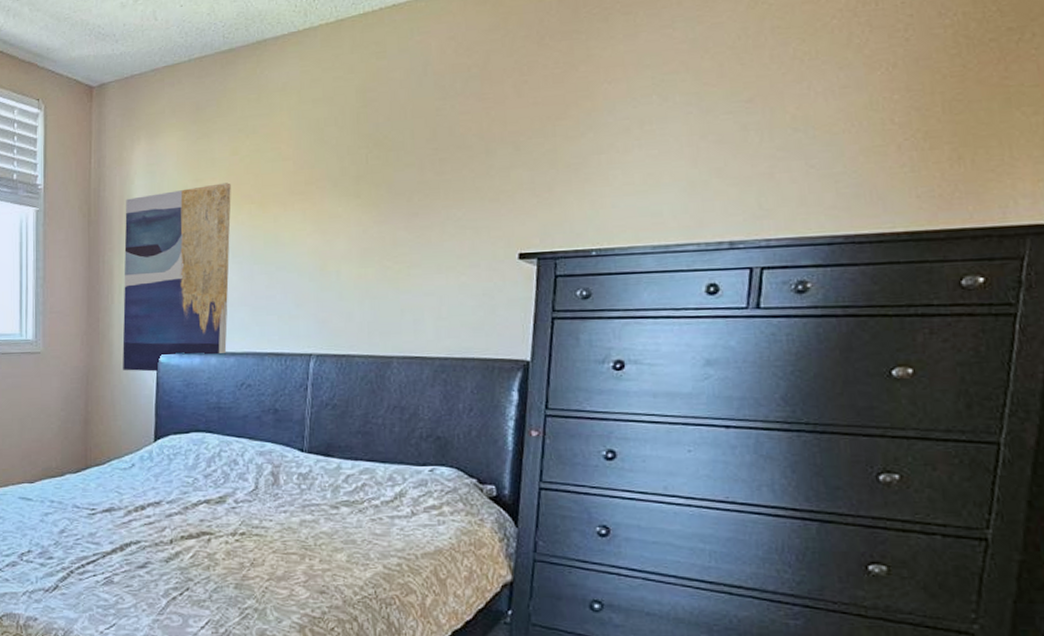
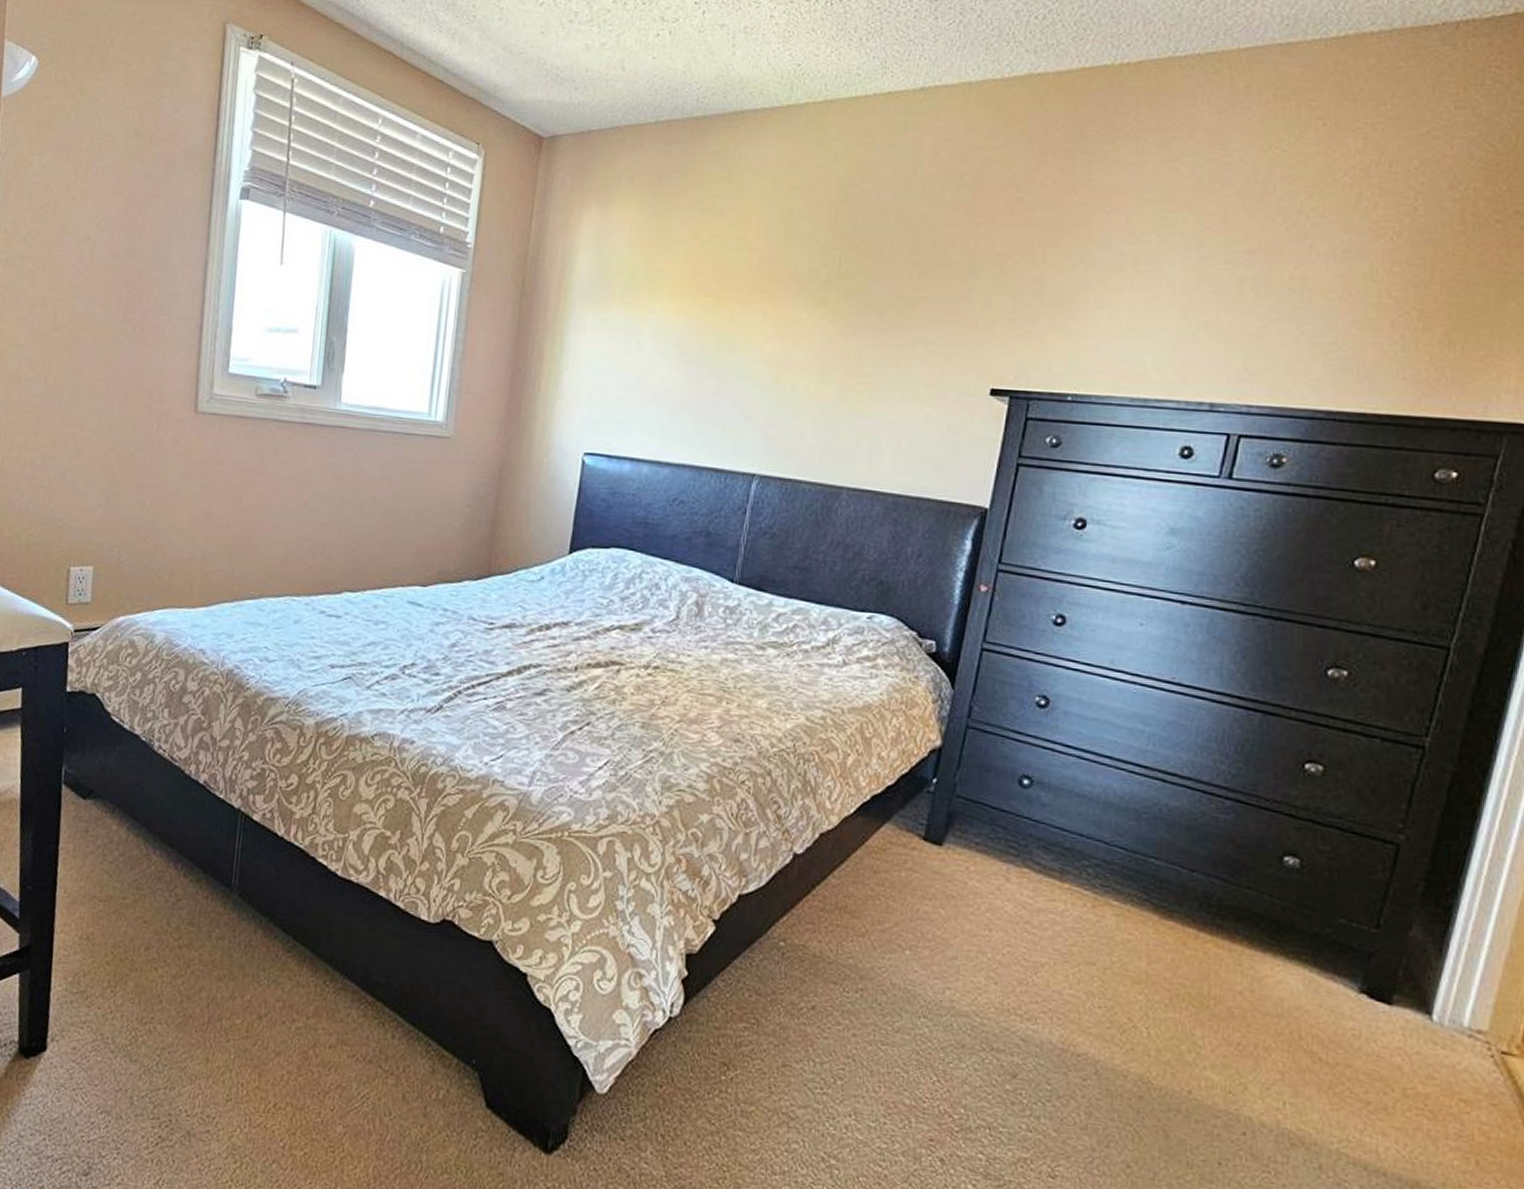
wall art: present [122,182,231,372] -> none [542,268,687,474]

